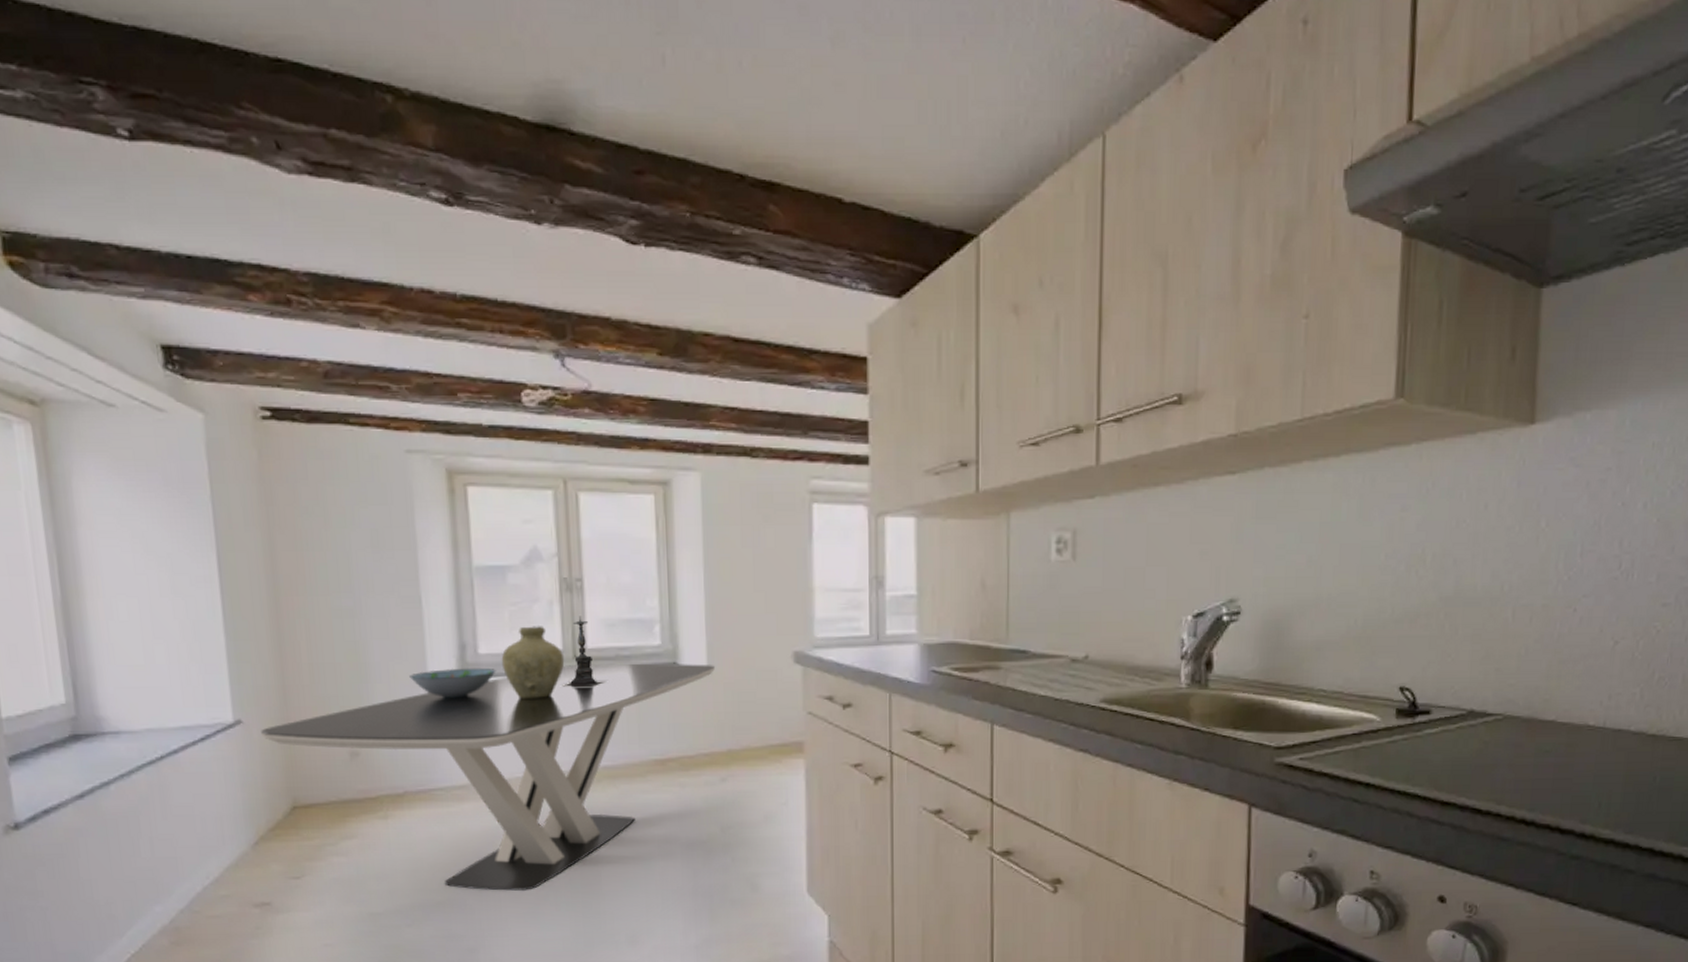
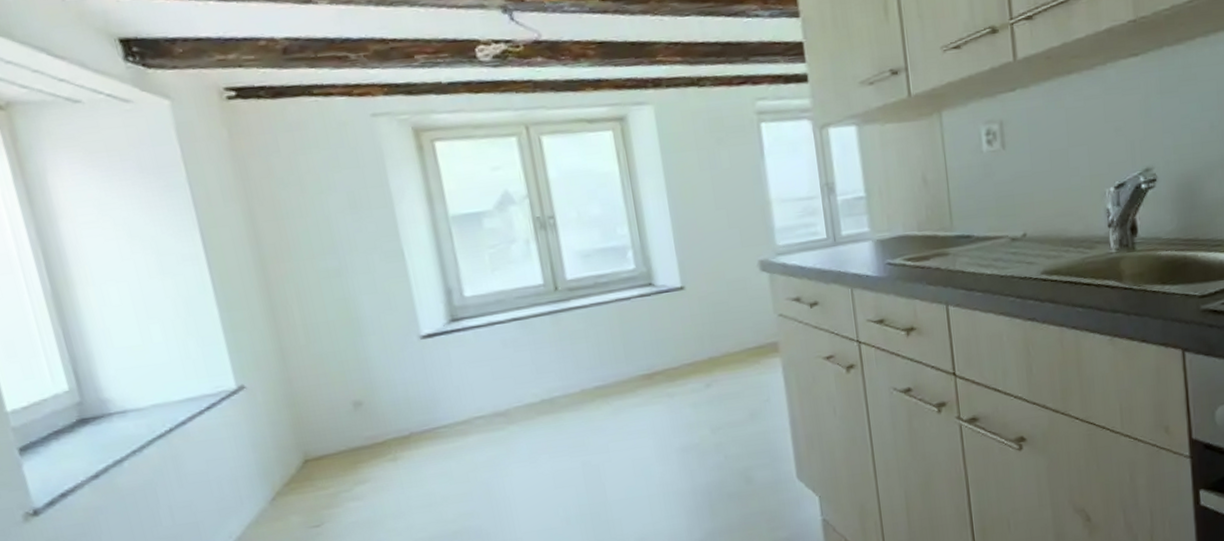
dining table: present [261,663,716,891] -> none [264,281,689,516]
decorative bowl: present [409,667,496,698] -> none [401,309,484,342]
vase: present [501,626,565,699] -> none [486,264,548,334]
candle holder: present [559,616,608,687] -> none [545,250,591,319]

